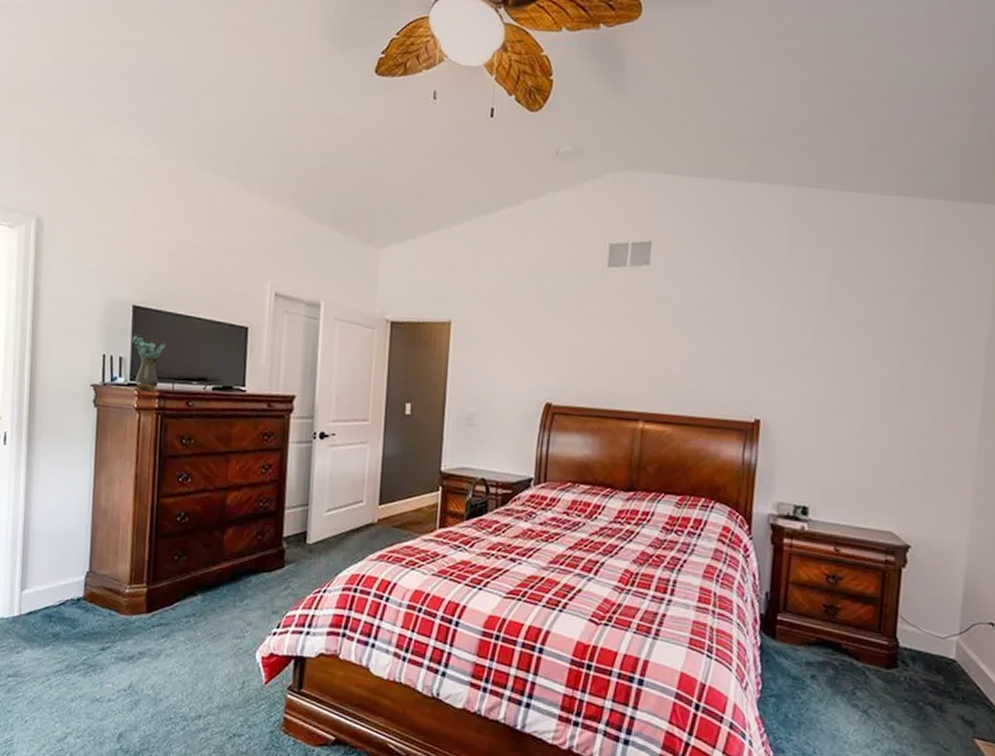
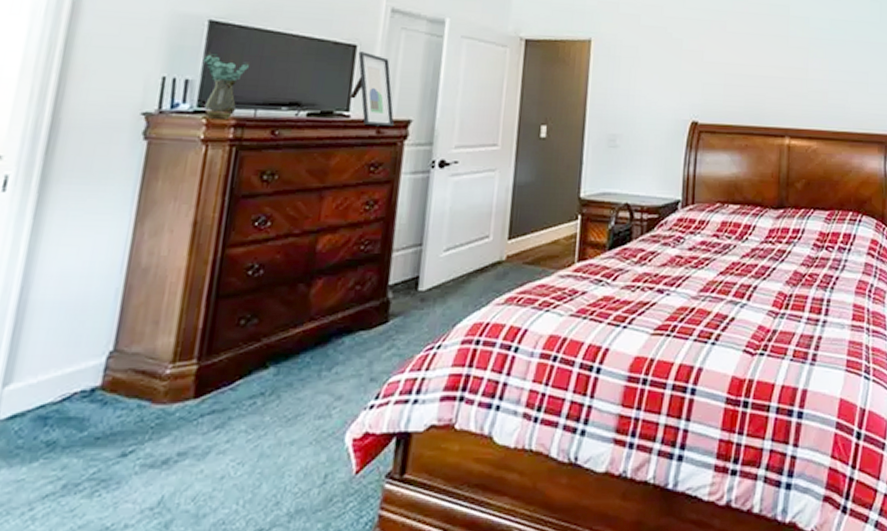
picture frame: none [245,333,281,402] -> present [349,51,394,127]

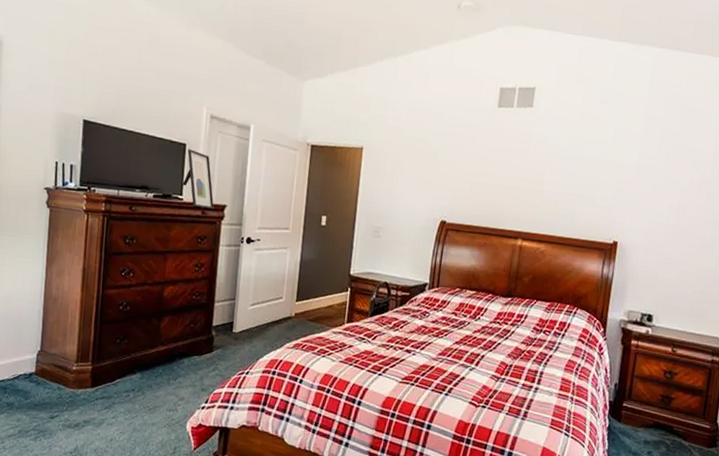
vase: present [202,51,251,121] -> none [81,143,113,197]

